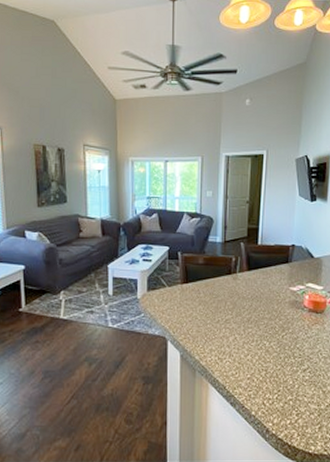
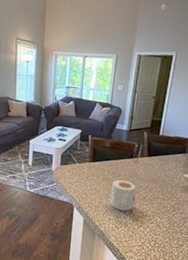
mug: none [210,301,239,338] -> present [110,179,136,211]

